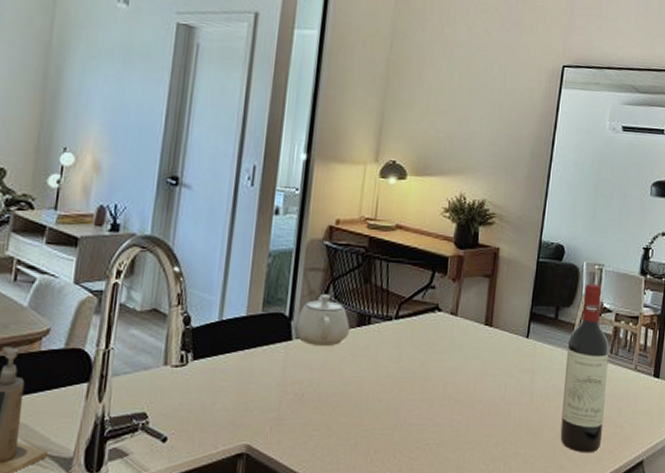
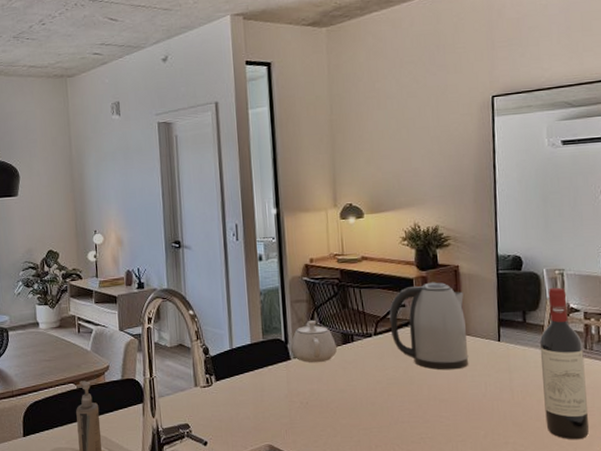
kettle: none [413,263,499,367] -> present [389,282,469,370]

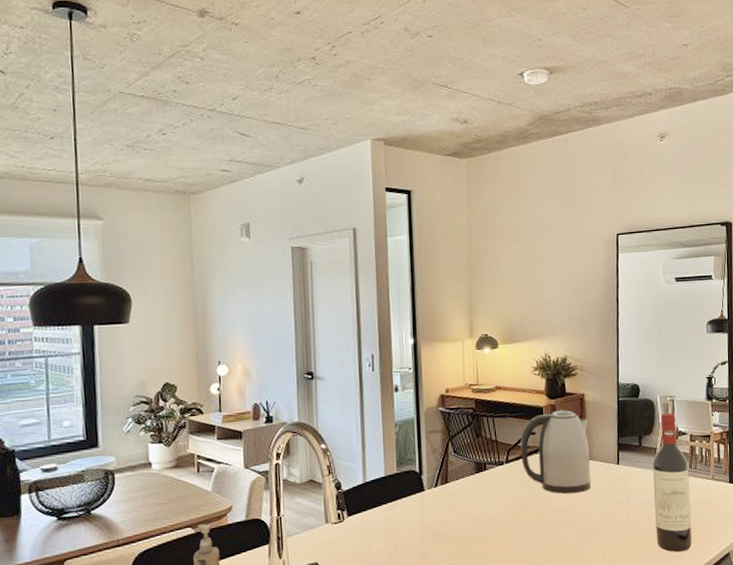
teapot: present [290,320,338,363] -> none [424,450,471,493]

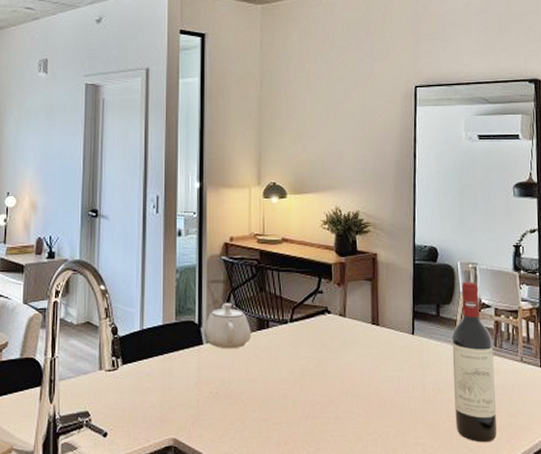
teapot: none [424,450,471,493] -> present [204,302,252,349]
kettle: present [520,410,592,494] -> none [306,269,383,363]

